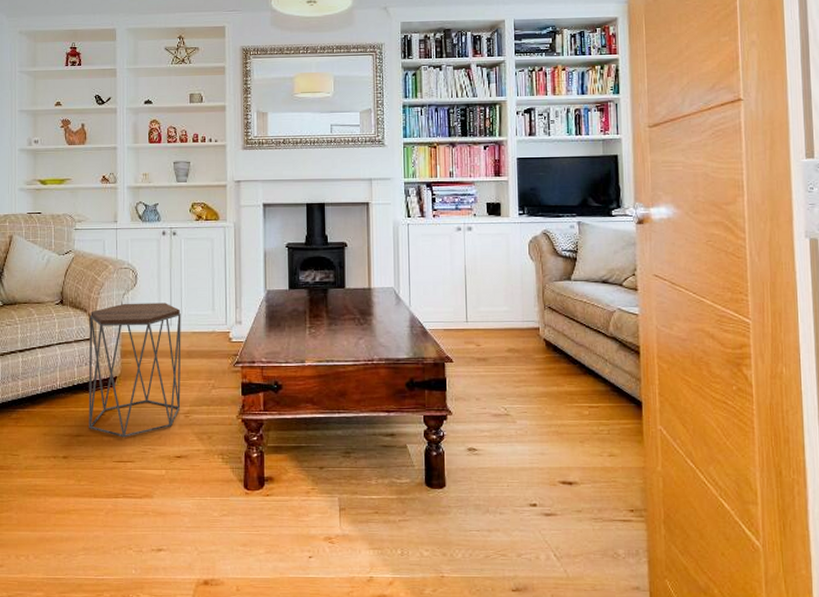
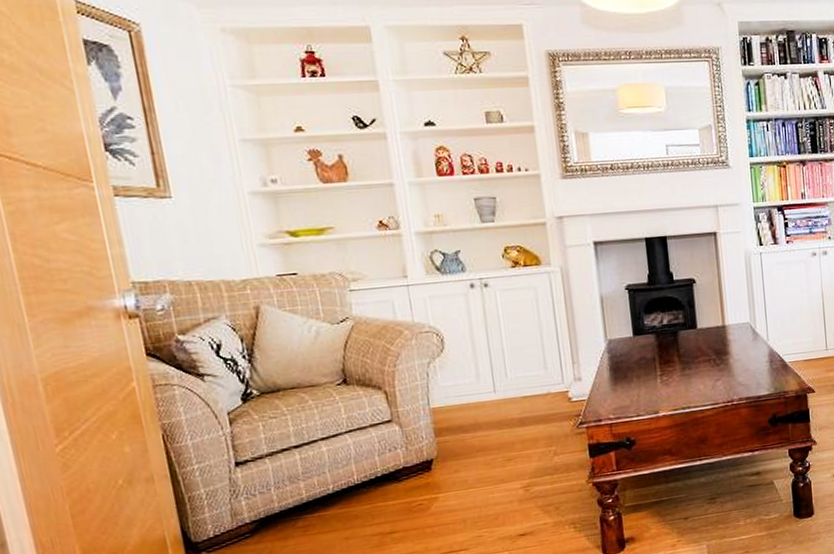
side table: present [88,303,181,438] -> none [386,367,519,526]

